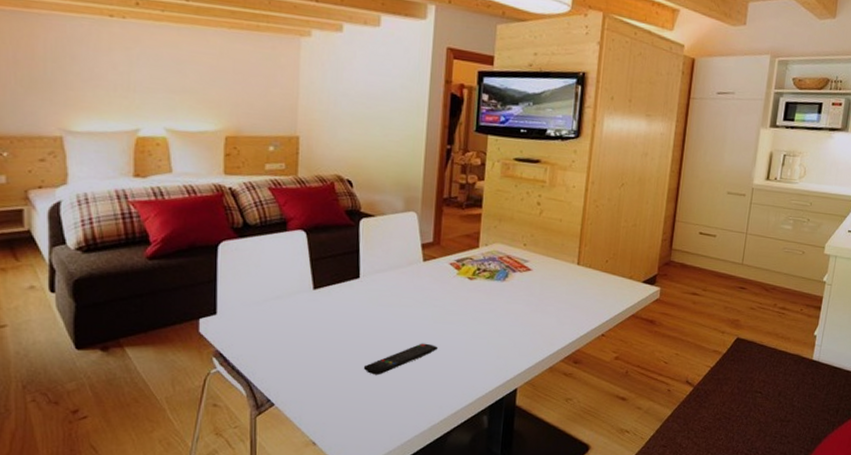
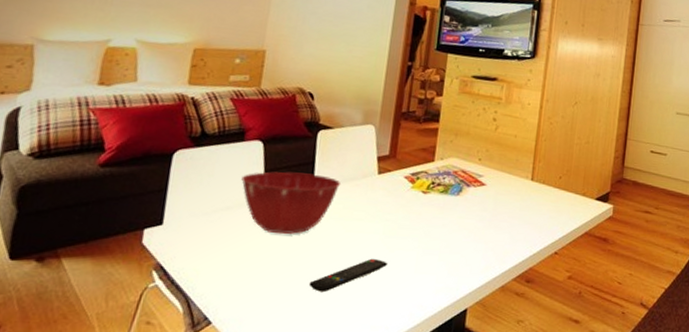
mixing bowl: none [288,260,387,322] -> present [241,171,341,235]

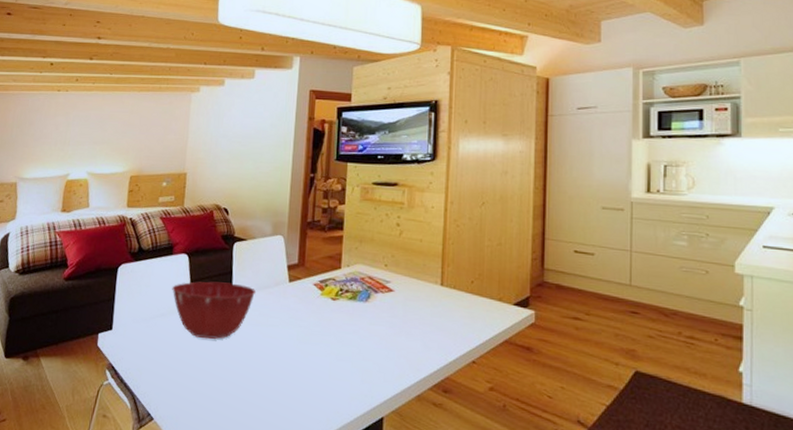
remote control: present [308,258,387,293] -> none [233,363,302,395]

